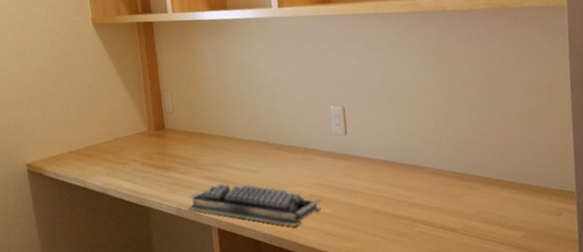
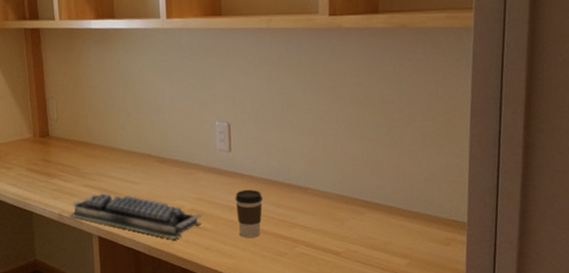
coffee cup: none [353,171,380,221] -> present [235,190,263,238]

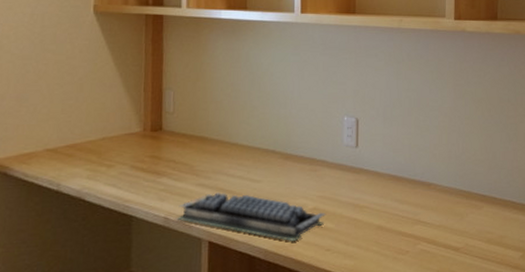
coffee cup: present [235,190,263,238] -> none [359,186,387,237]

